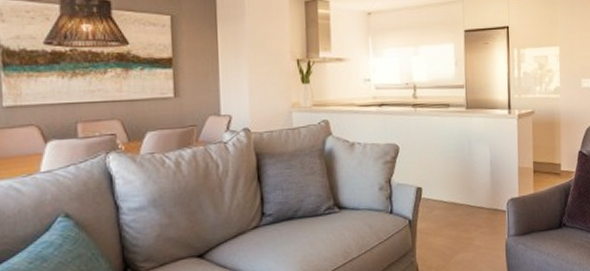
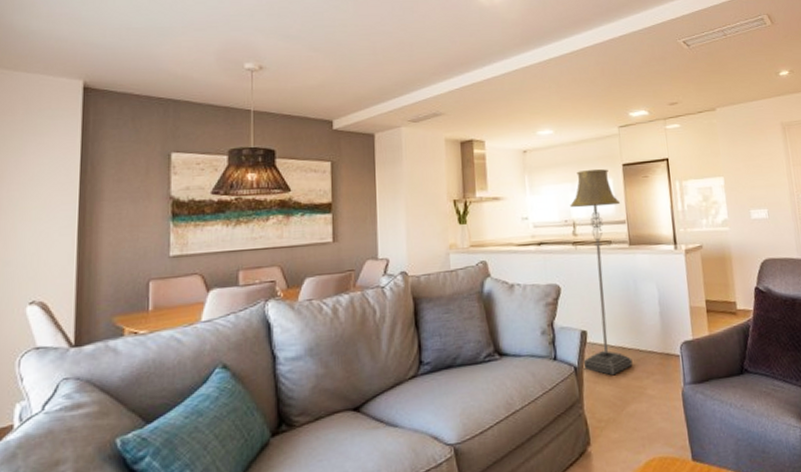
floor lamp: none [412,33,463,228] -> present [570,168,633,376]

